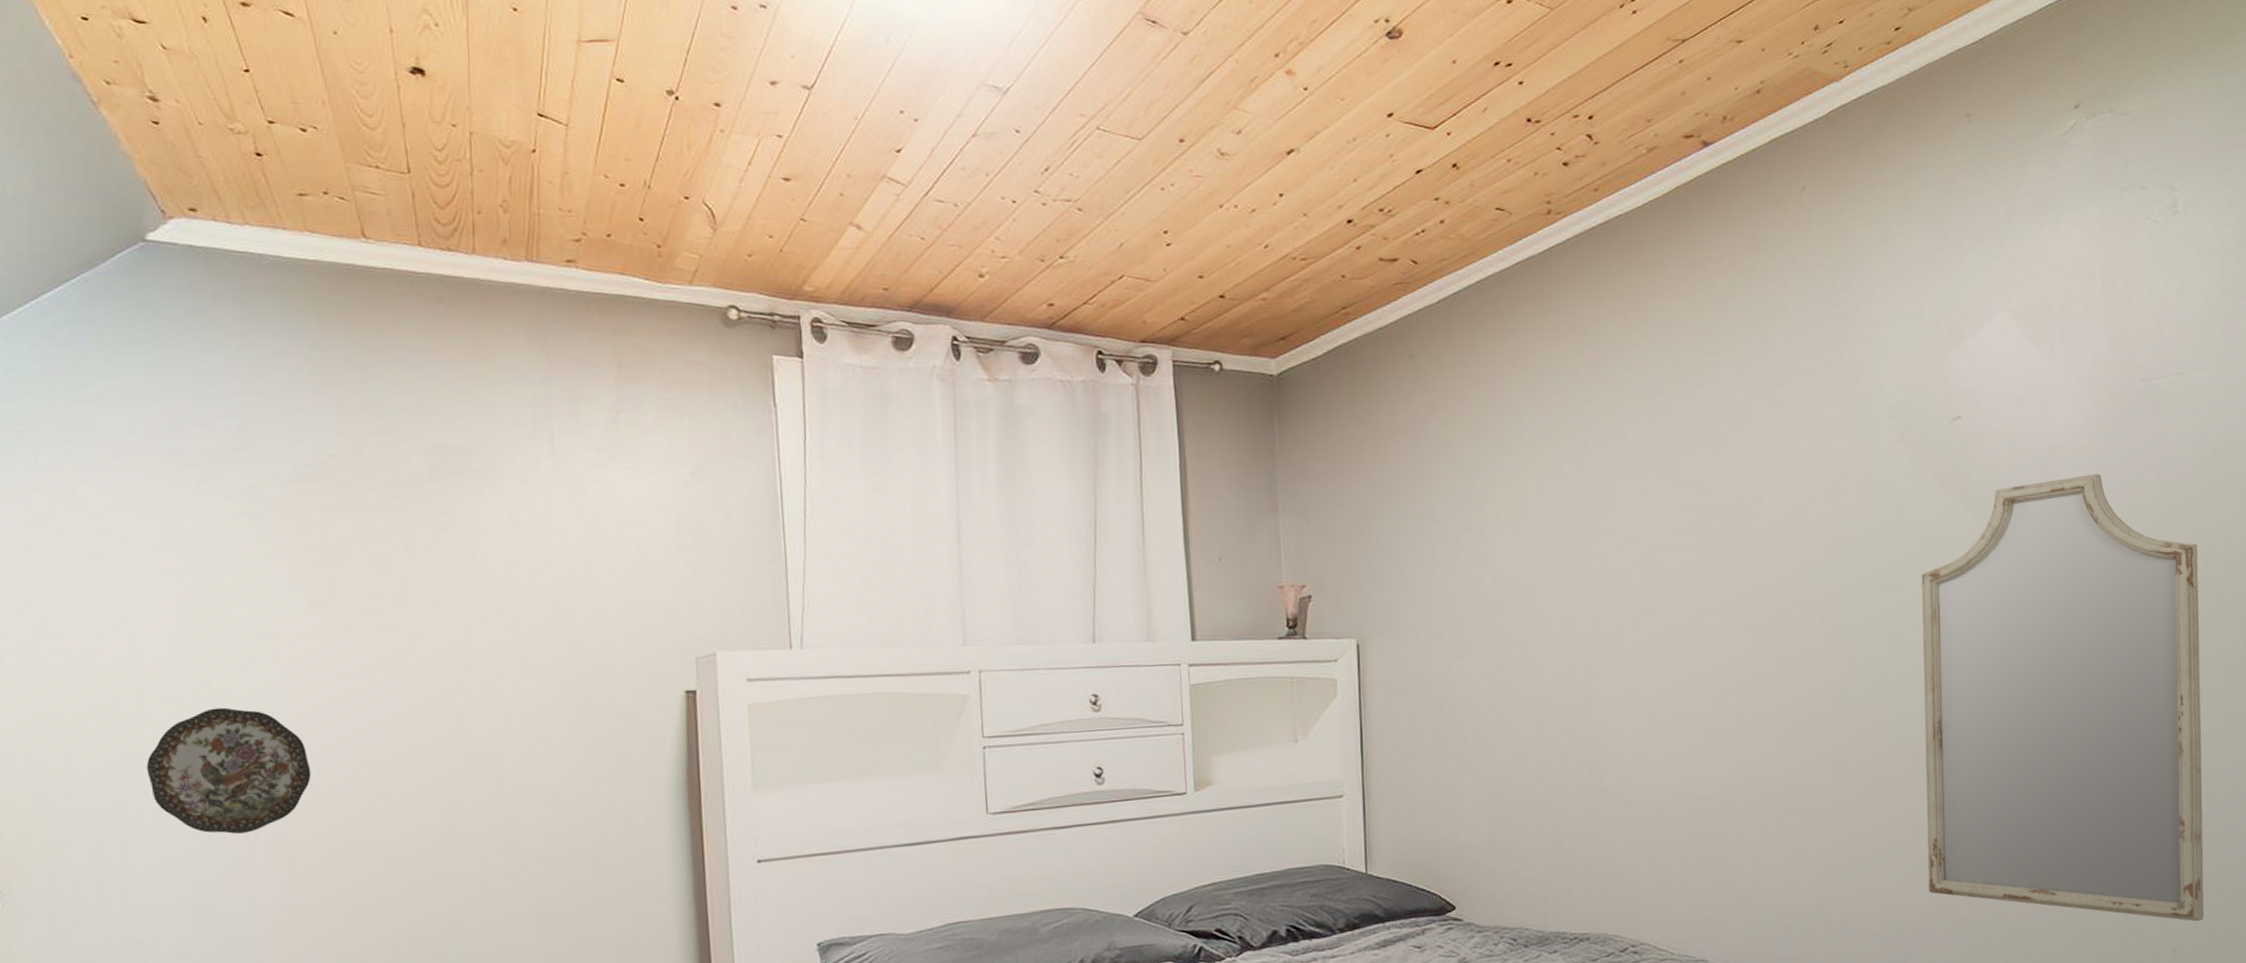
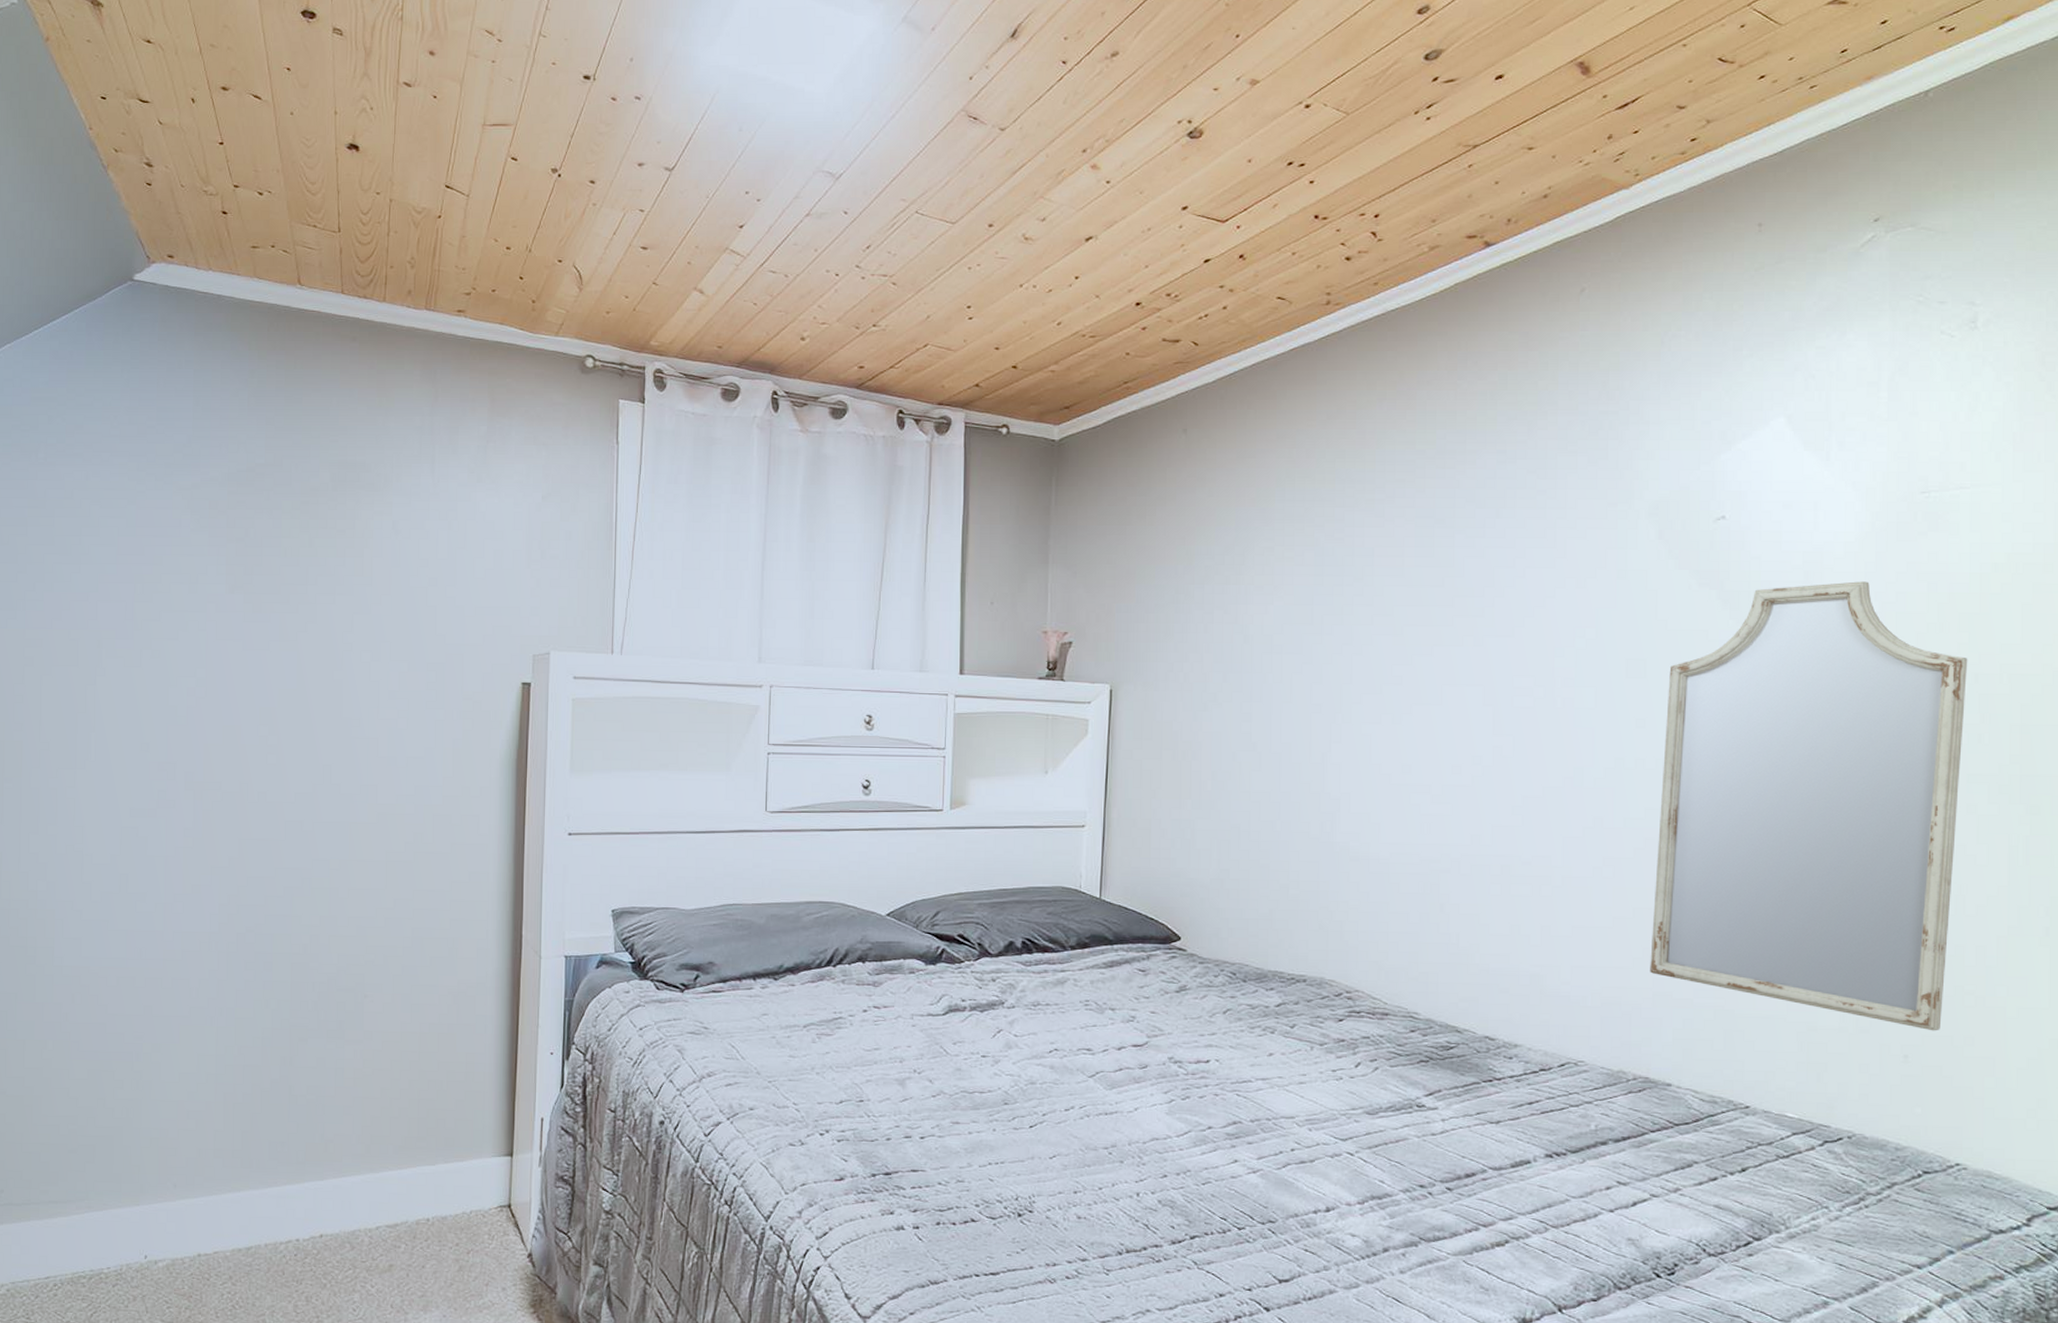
decorative plate: present [146,707,311,835] -> none [97,666,220,771]

